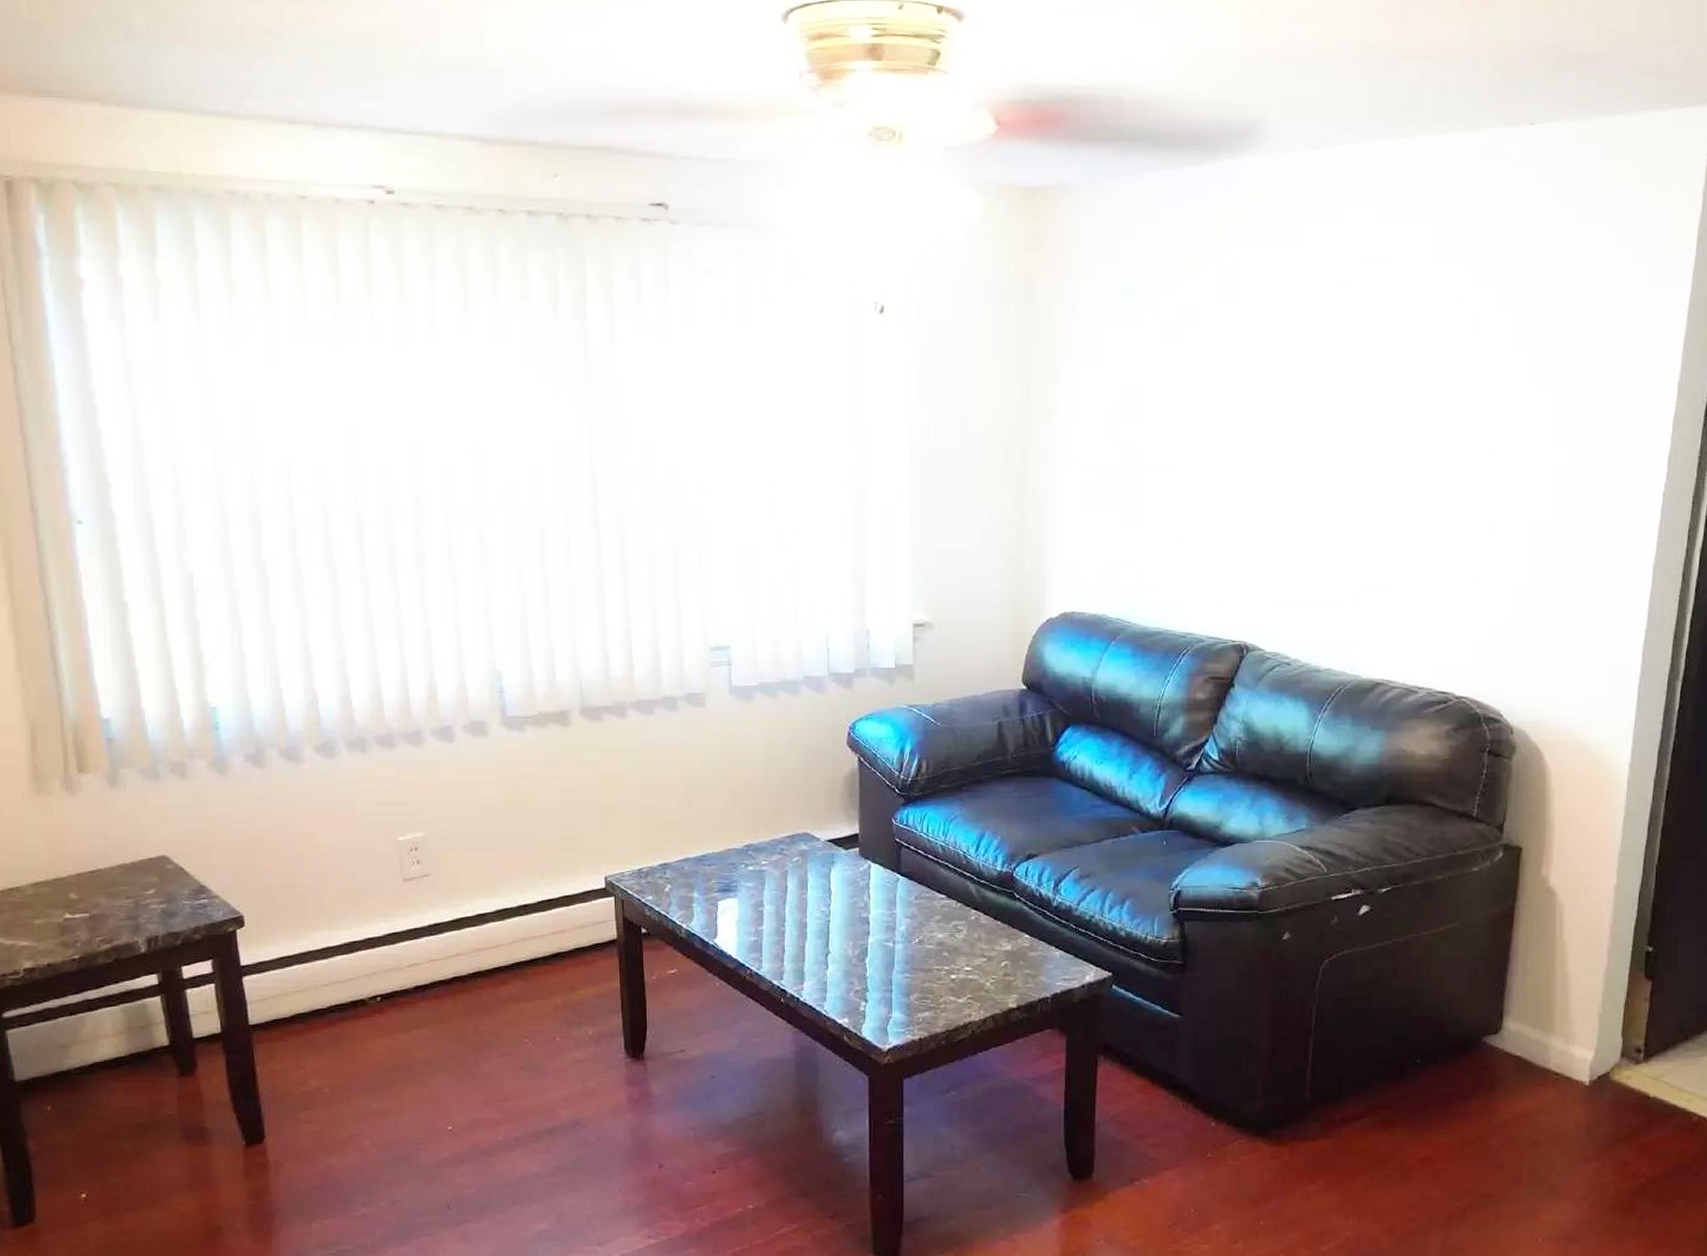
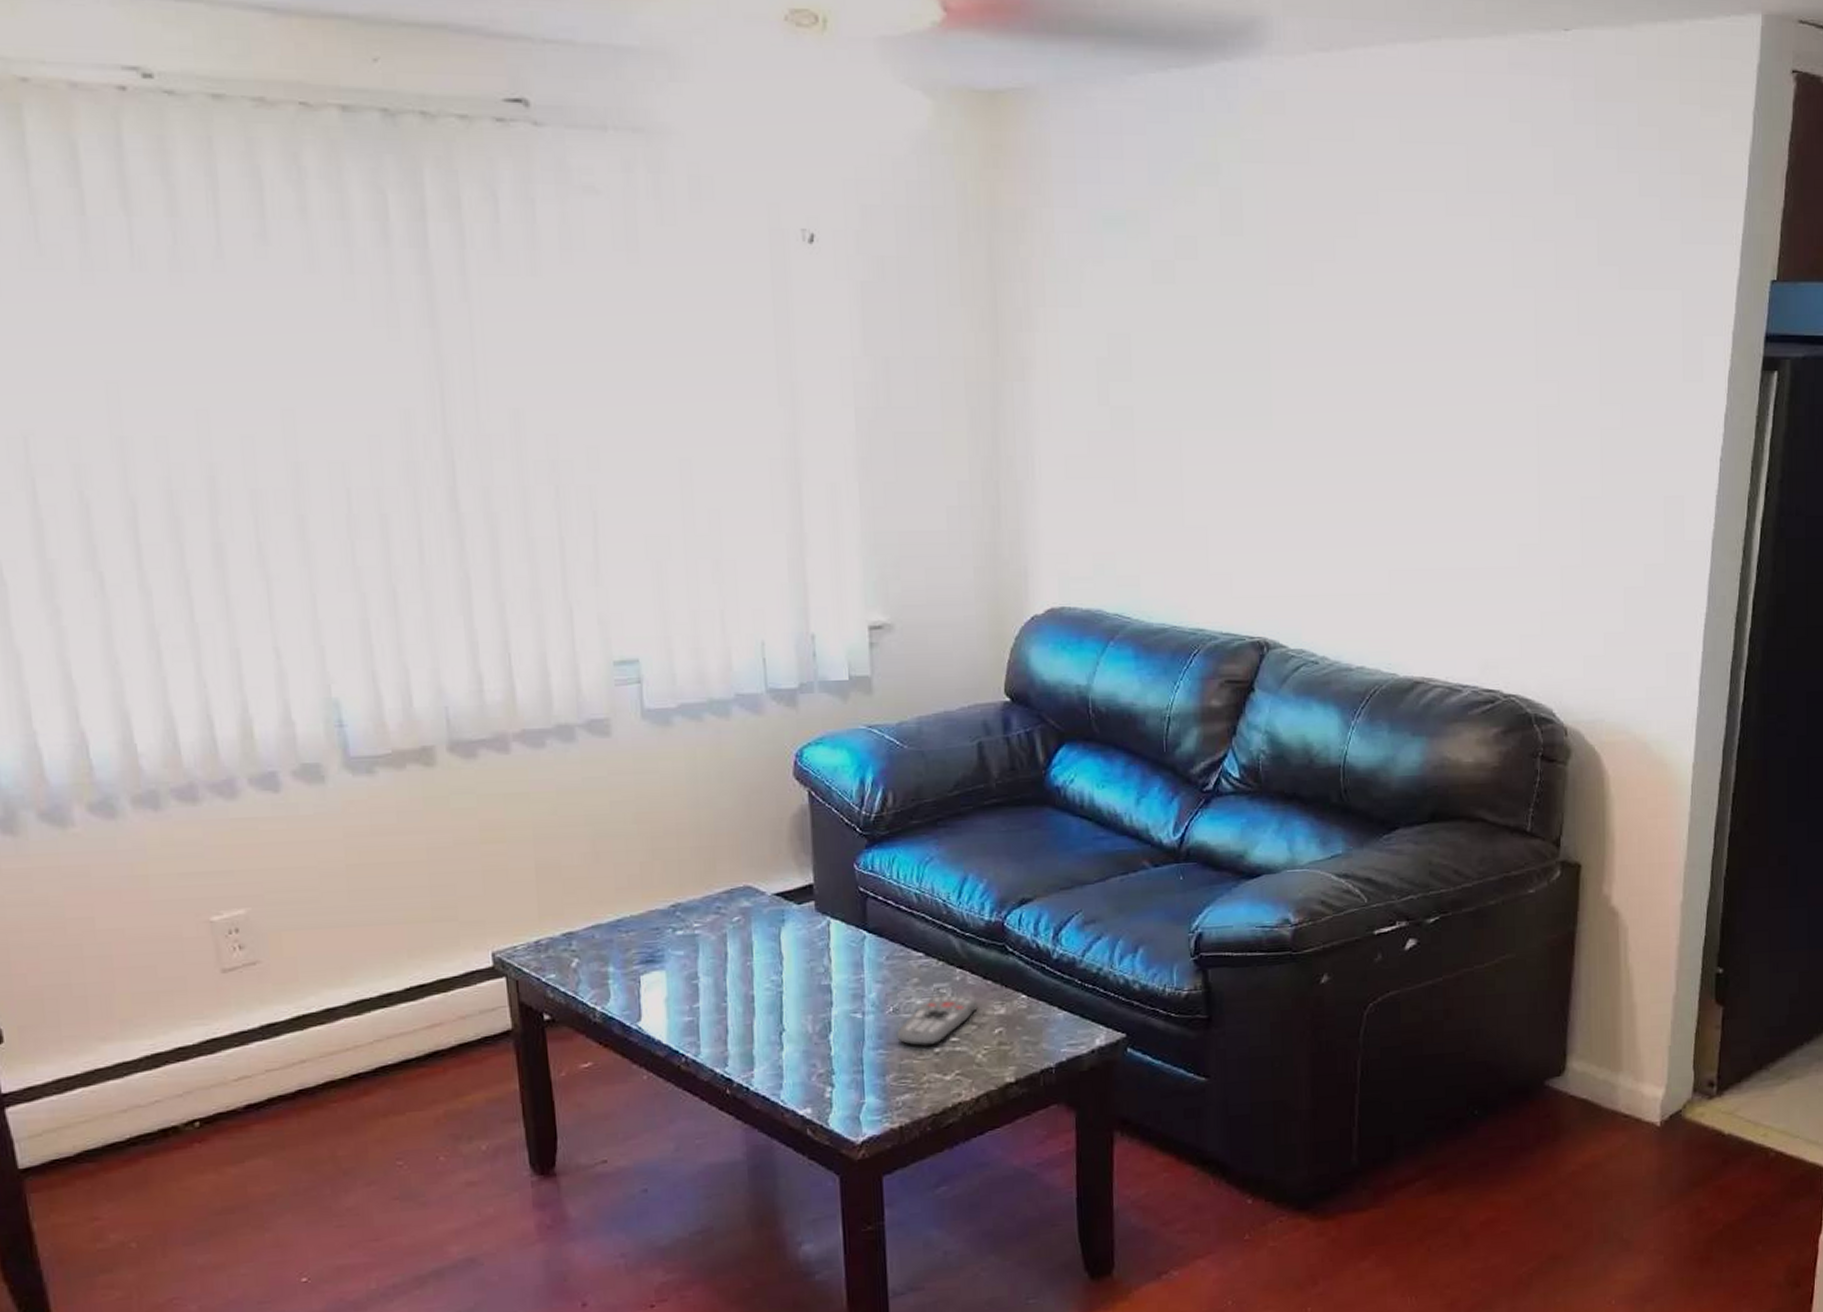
remote control: none [920,931,988,972] -> present [896,995,978,1046]

